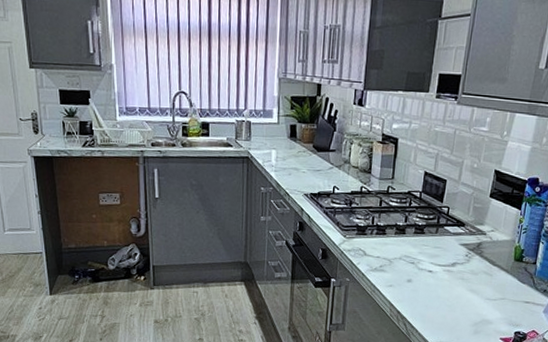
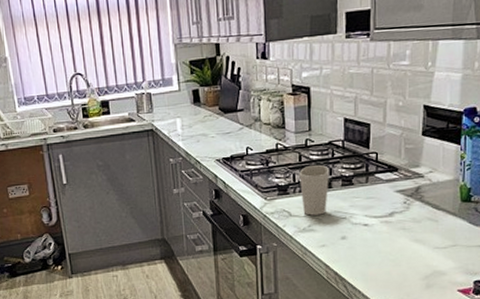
cup: none [377,210,406,258] -> present [299,164,330,216]

